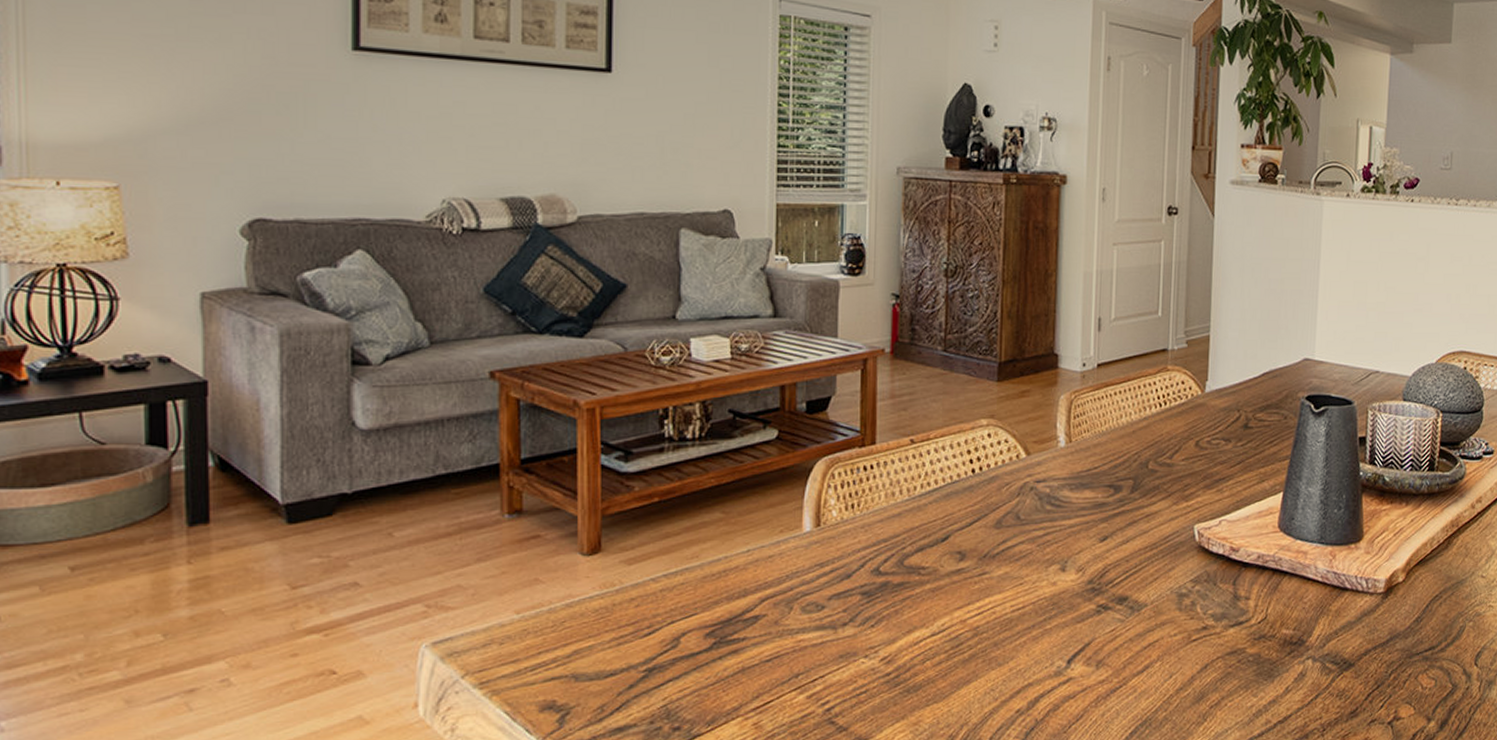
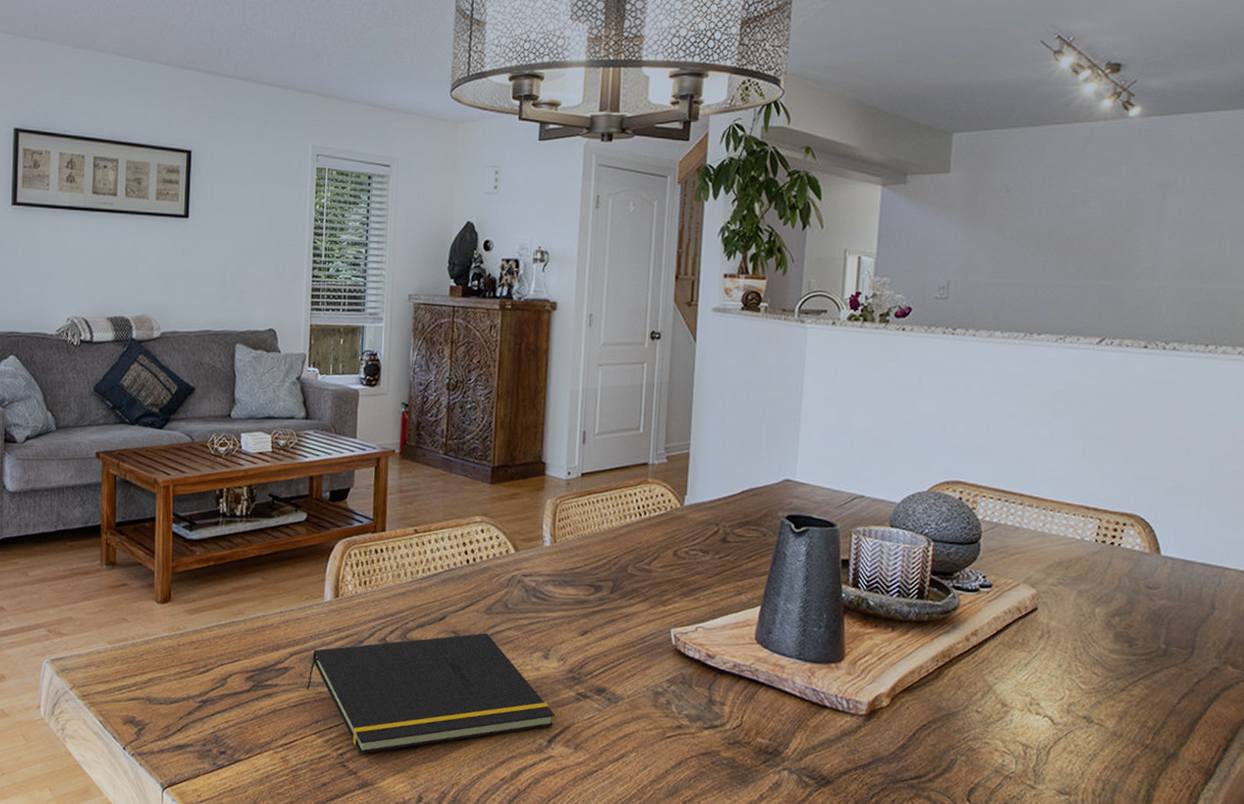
notepad: none [782,549,1075,706] -> present [306,632,556,754]

